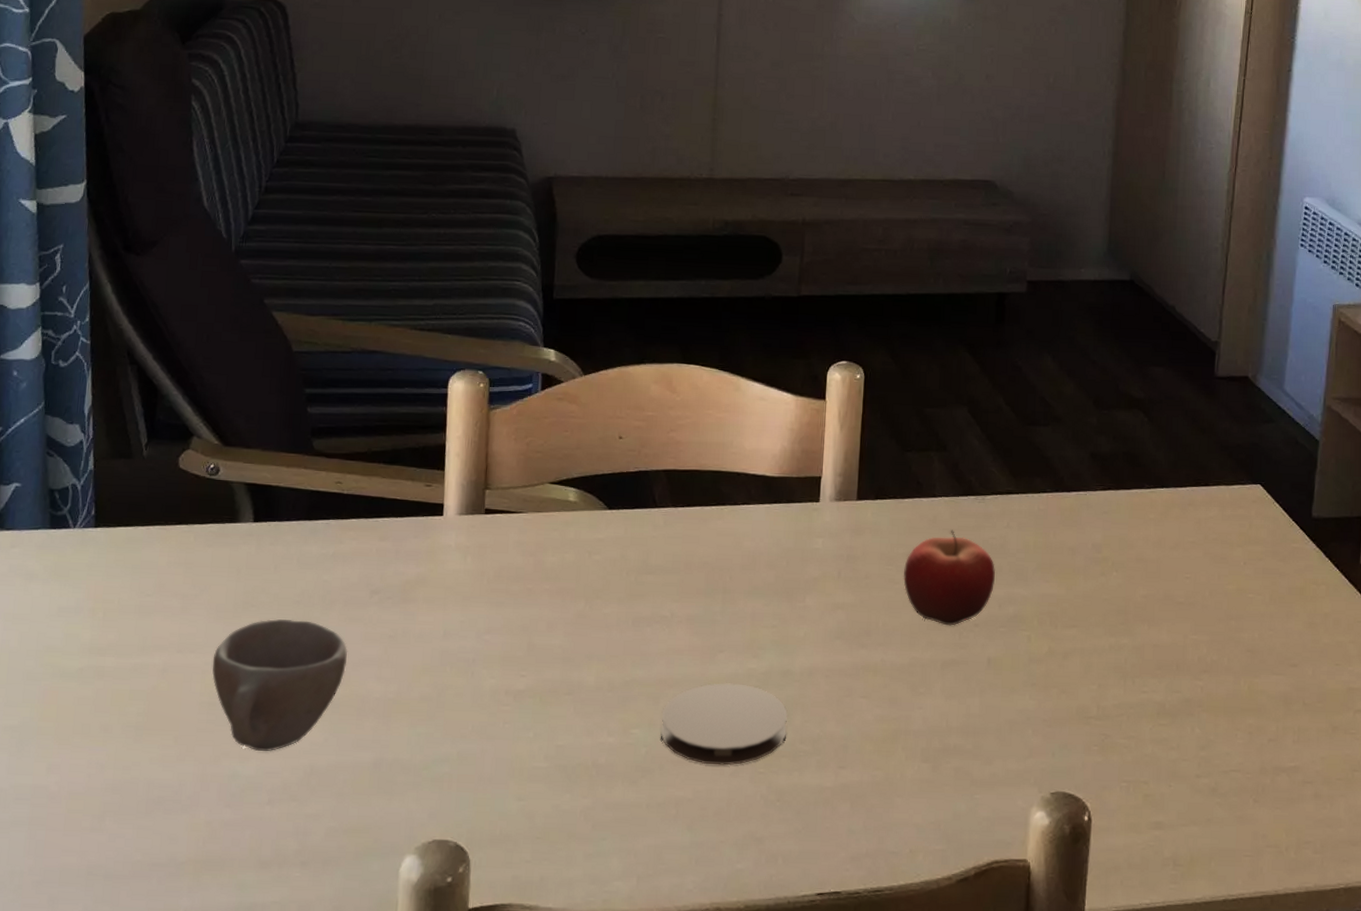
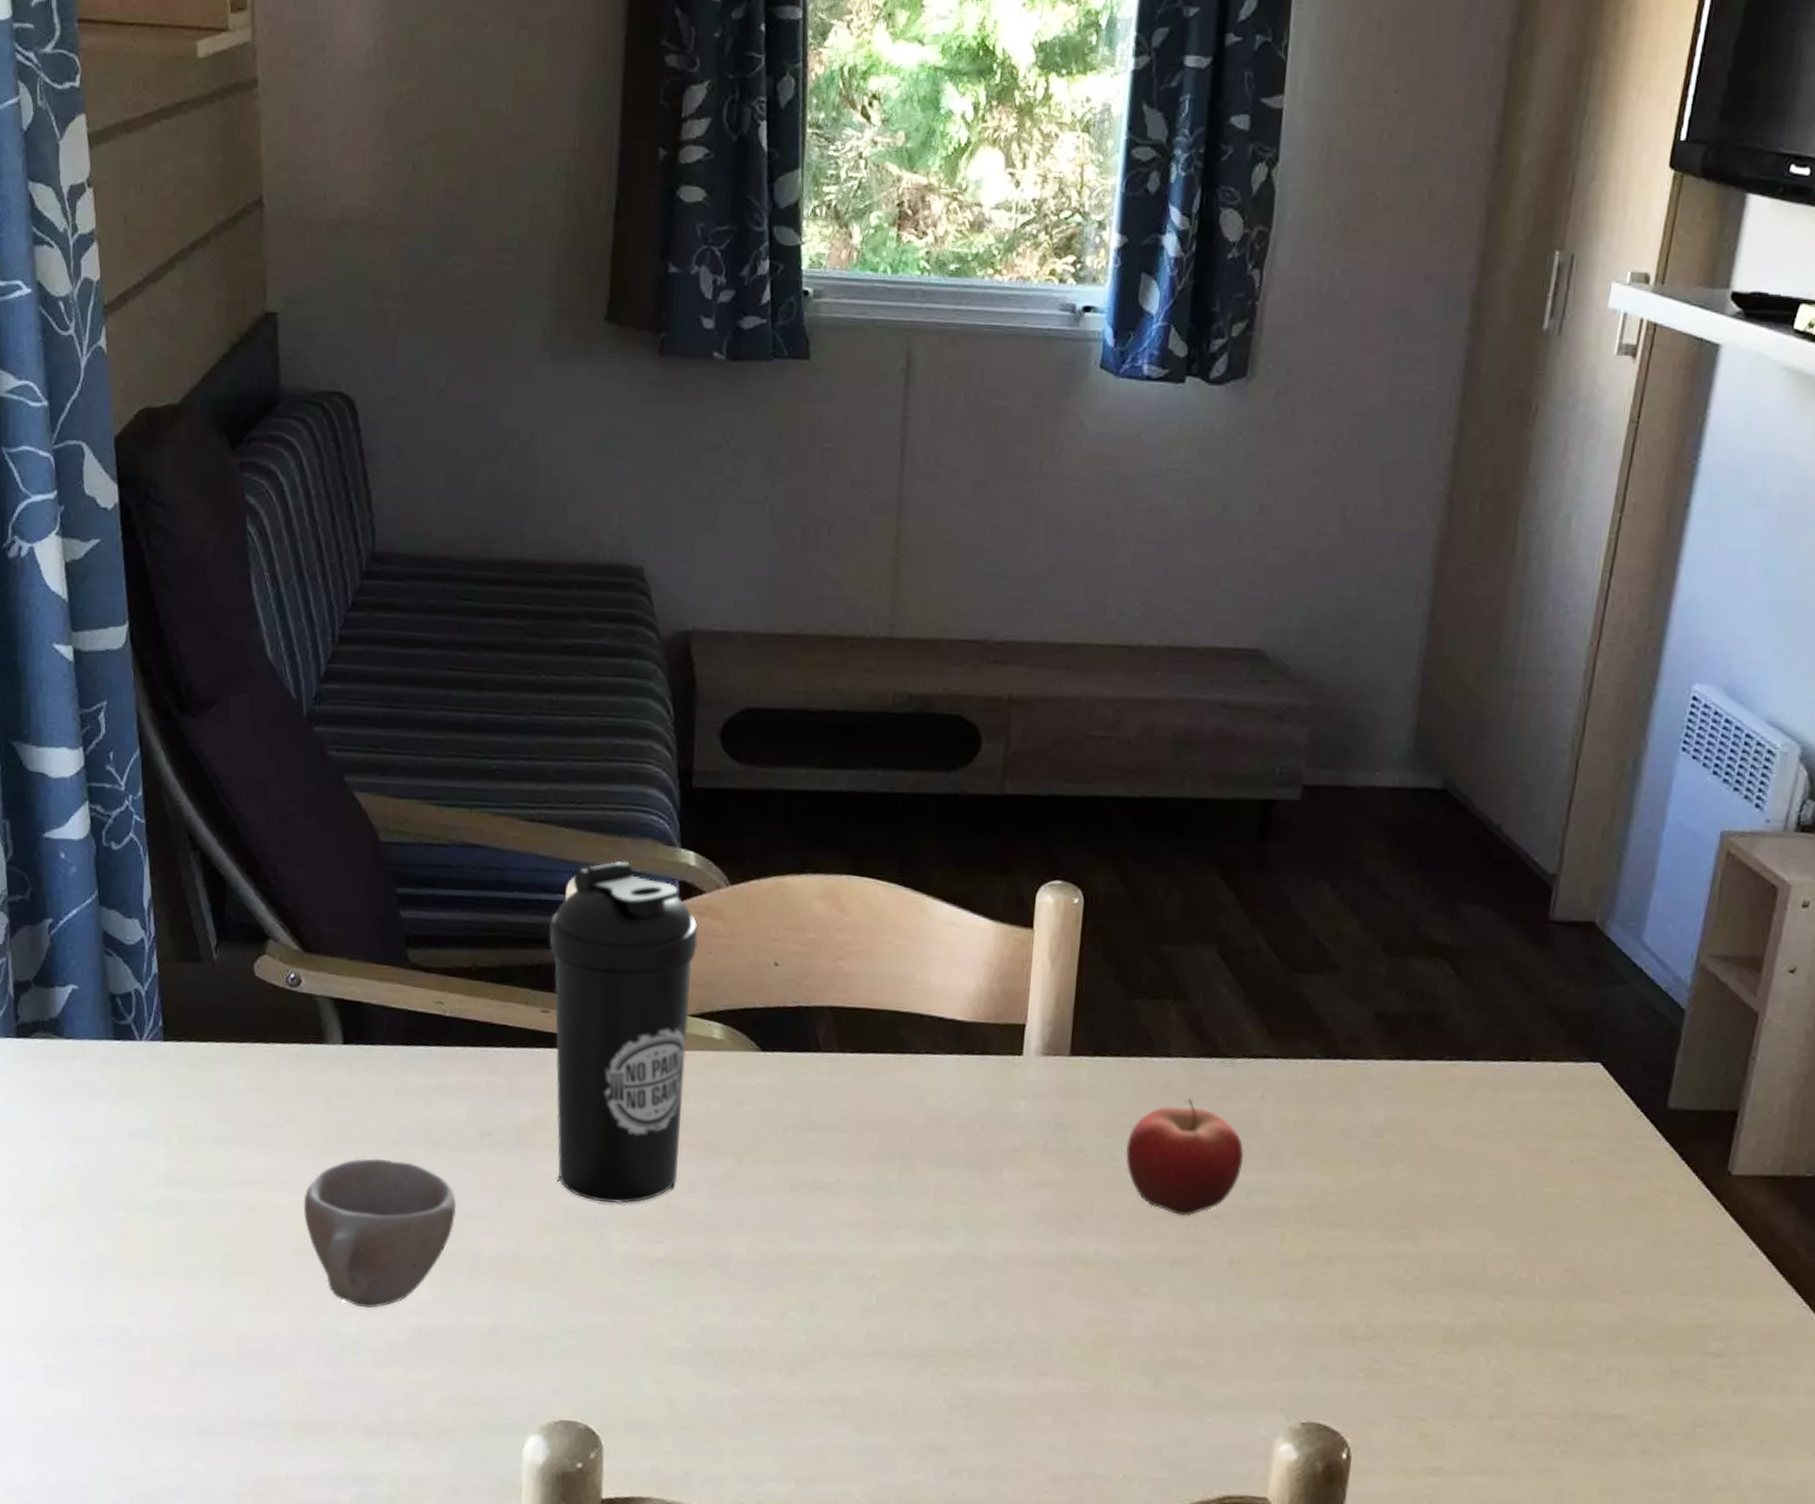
water bottle: none [433,359,557,645] -> present [549,861,699,1203]
coaster: present [661,682,788,766] -> none [824,1265,978,1362]

